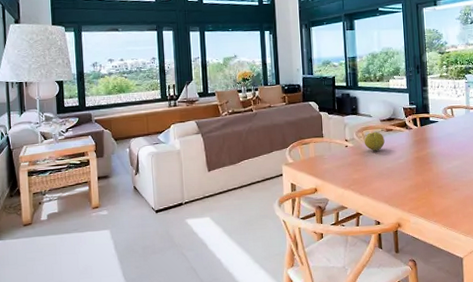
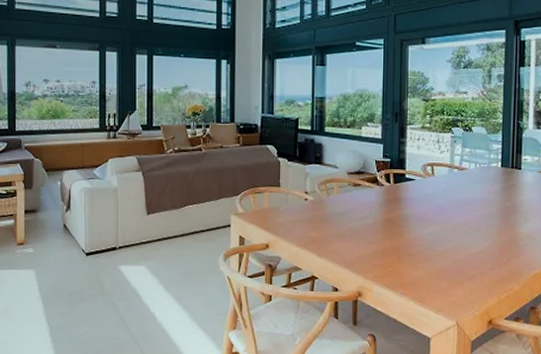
fruit: present [364,131,385,151] -> none [327,185,351,208]

